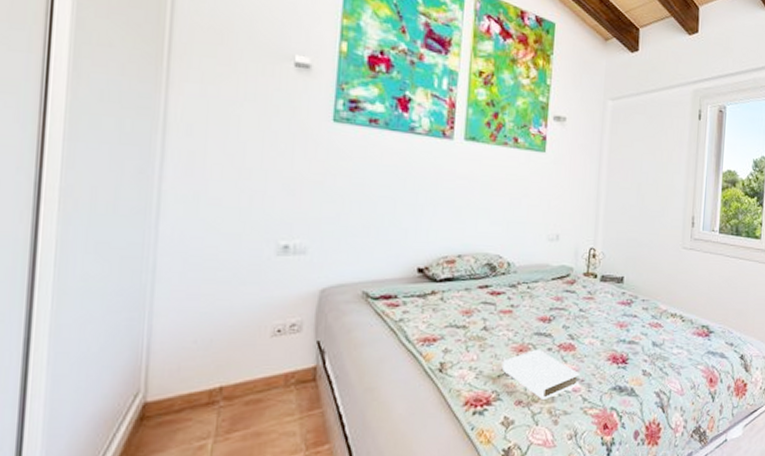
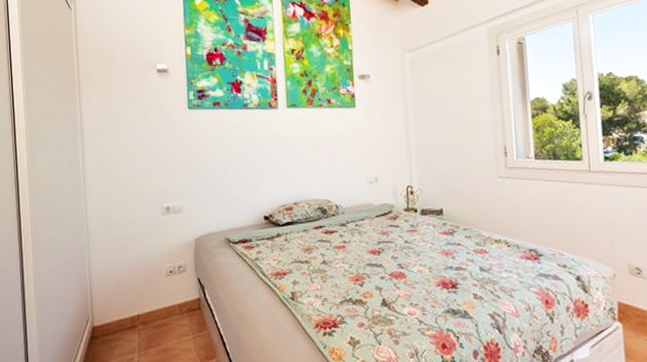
book: present [501,349,581,400] -> none [342,278,414,322]

